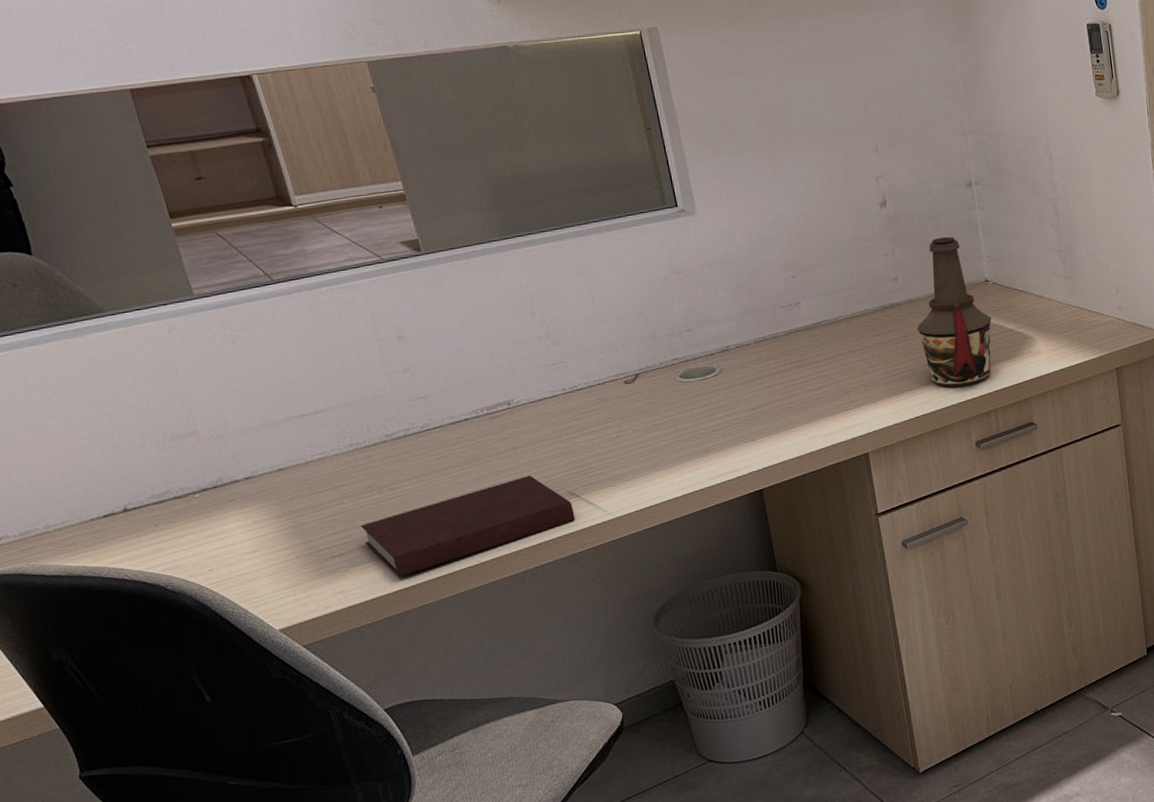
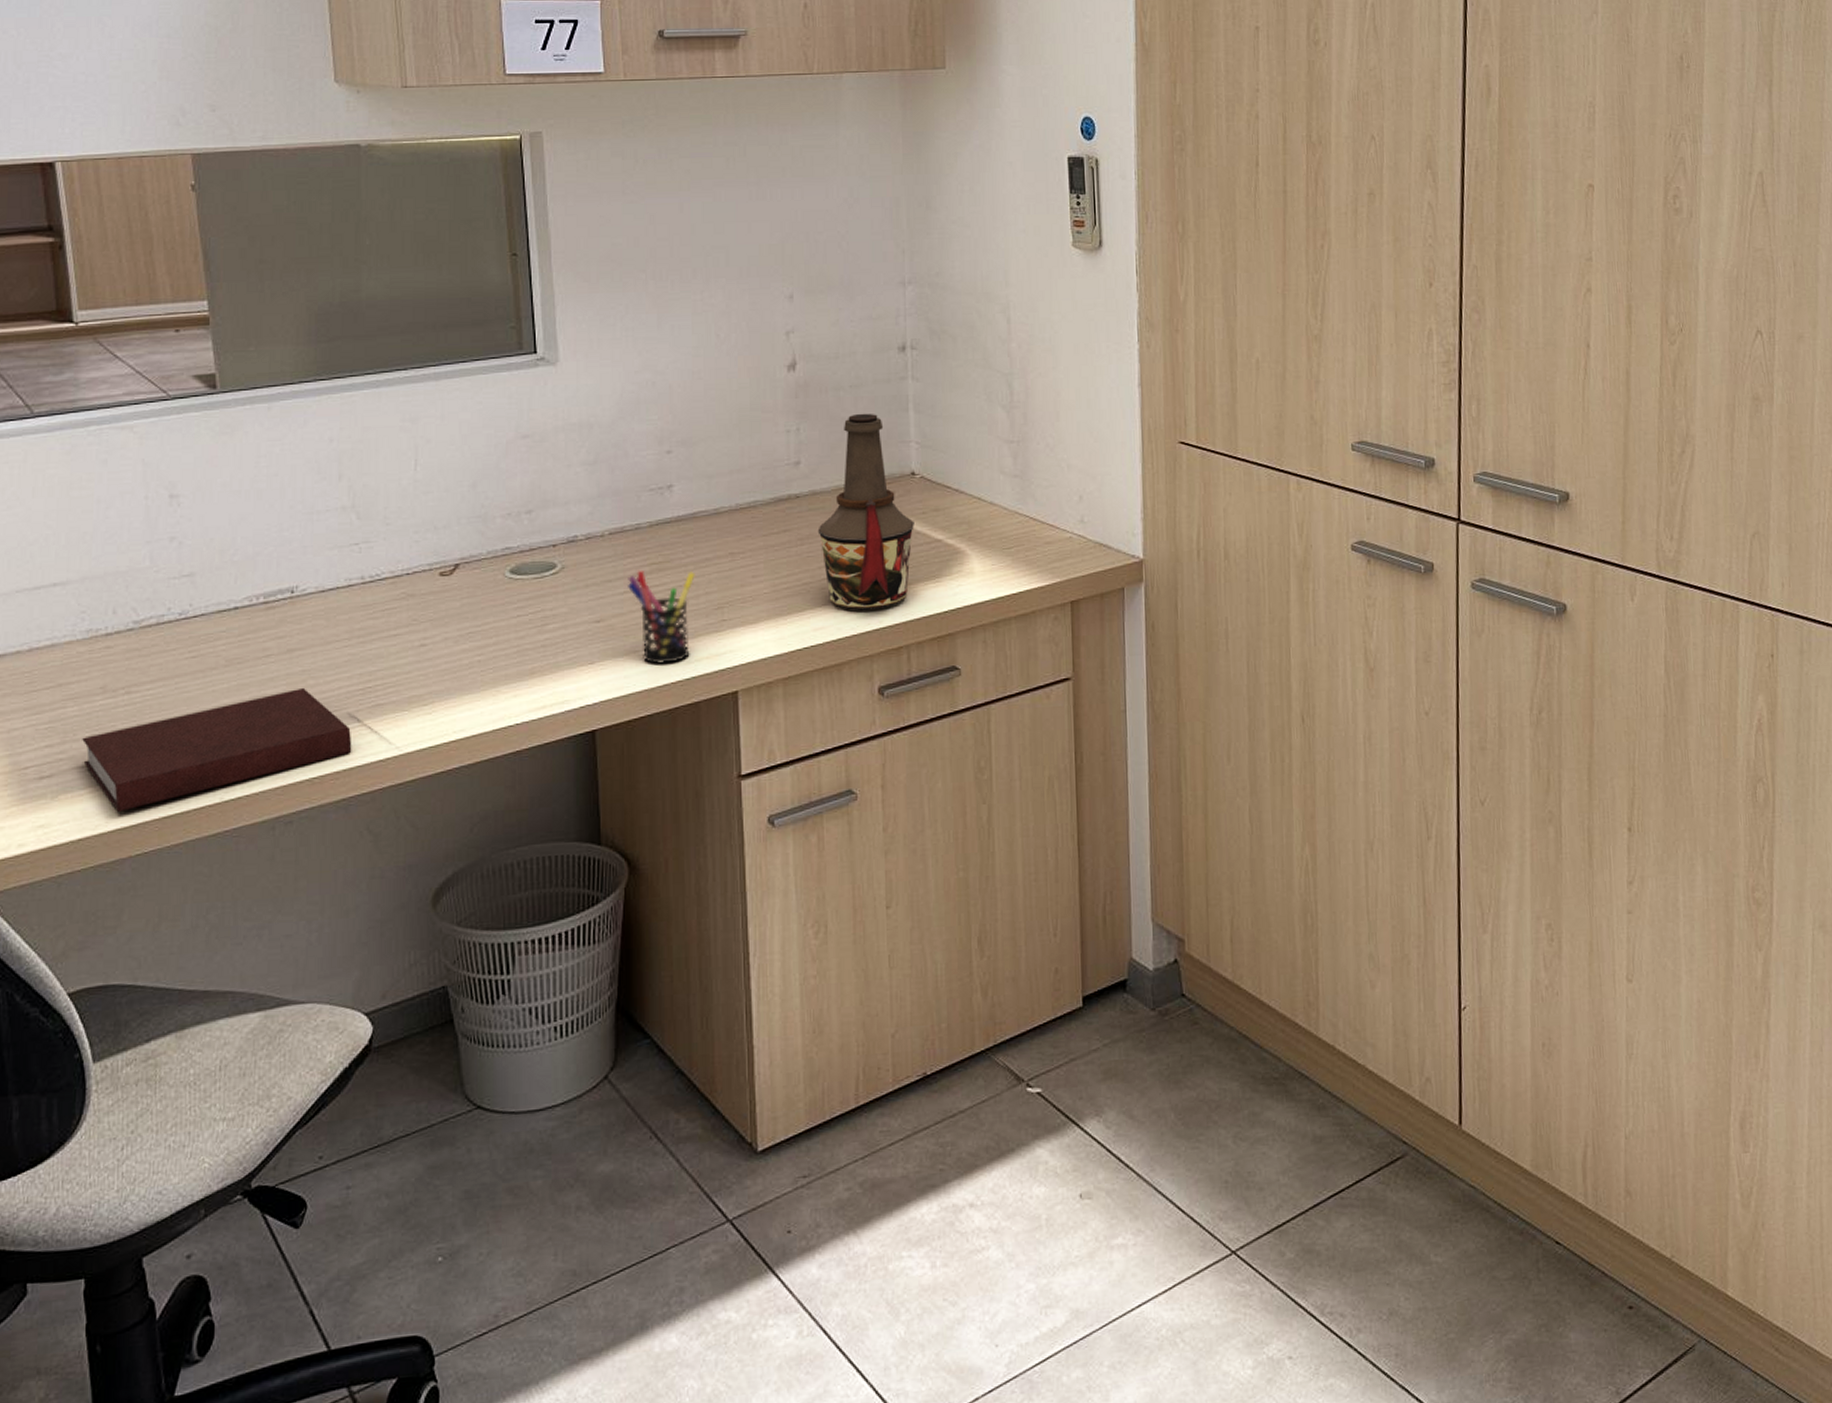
pen holder: none [773,367,828,438] -> present [628,570,695,664]

